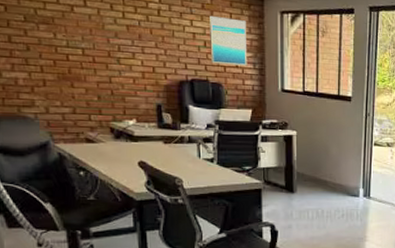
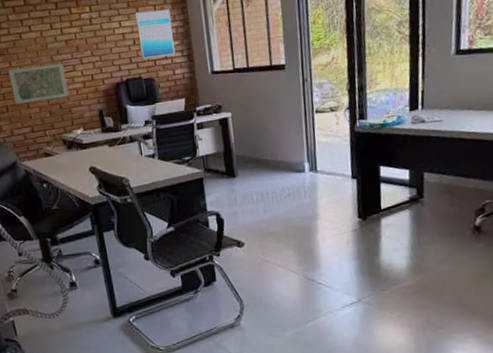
road map: none [51,41,124,84] -> present [8,62,69,105]

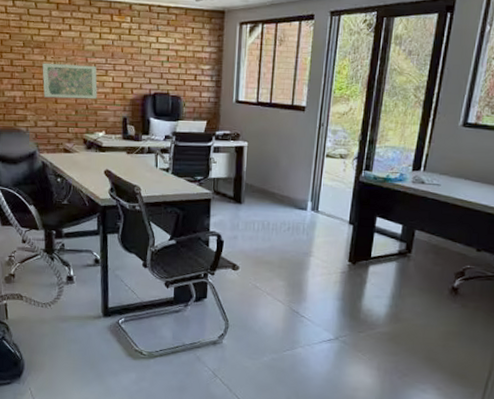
wall art: present [134,9,176,60] -> none [171,32,207,79]

